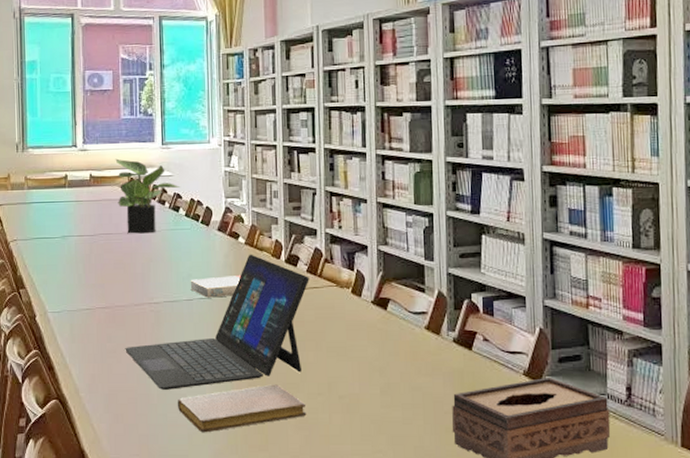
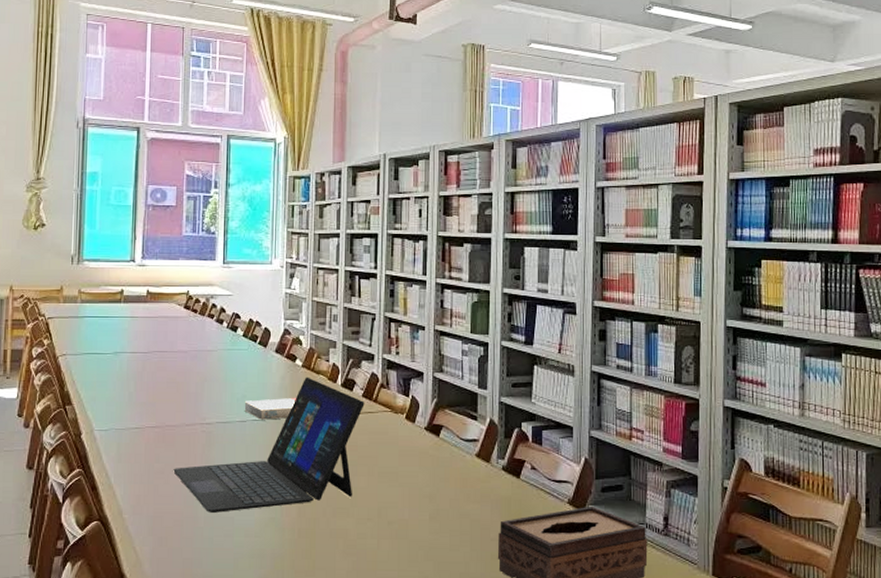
potted plant: present [115,158,181,234] -> none [174,275,240,353]
notebook: present [177,384,307,433] -> none [224,509,355,557]

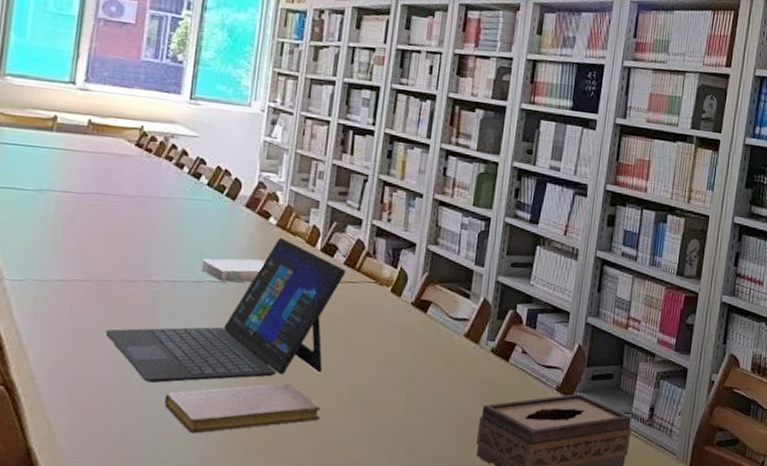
notebook: none [224,509,355,557] -> present [164,383,322,434]

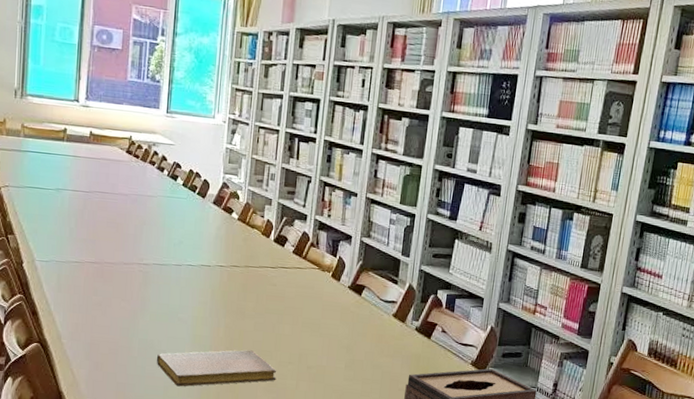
laptop: present [105,237,346,383] -> none [110,229,295,345]
book: present [201,258,266,282] -> none [180,246,230,267]

